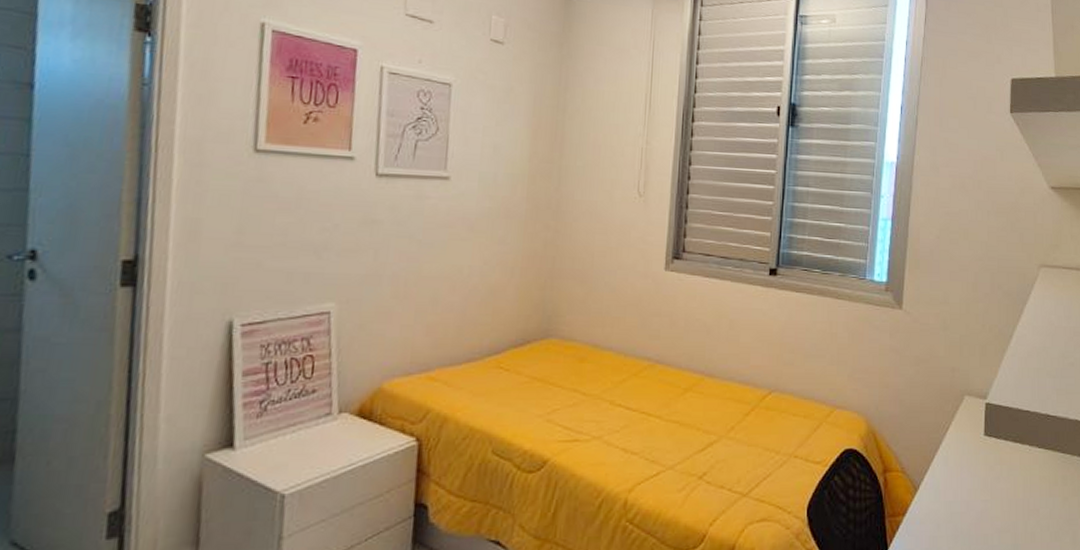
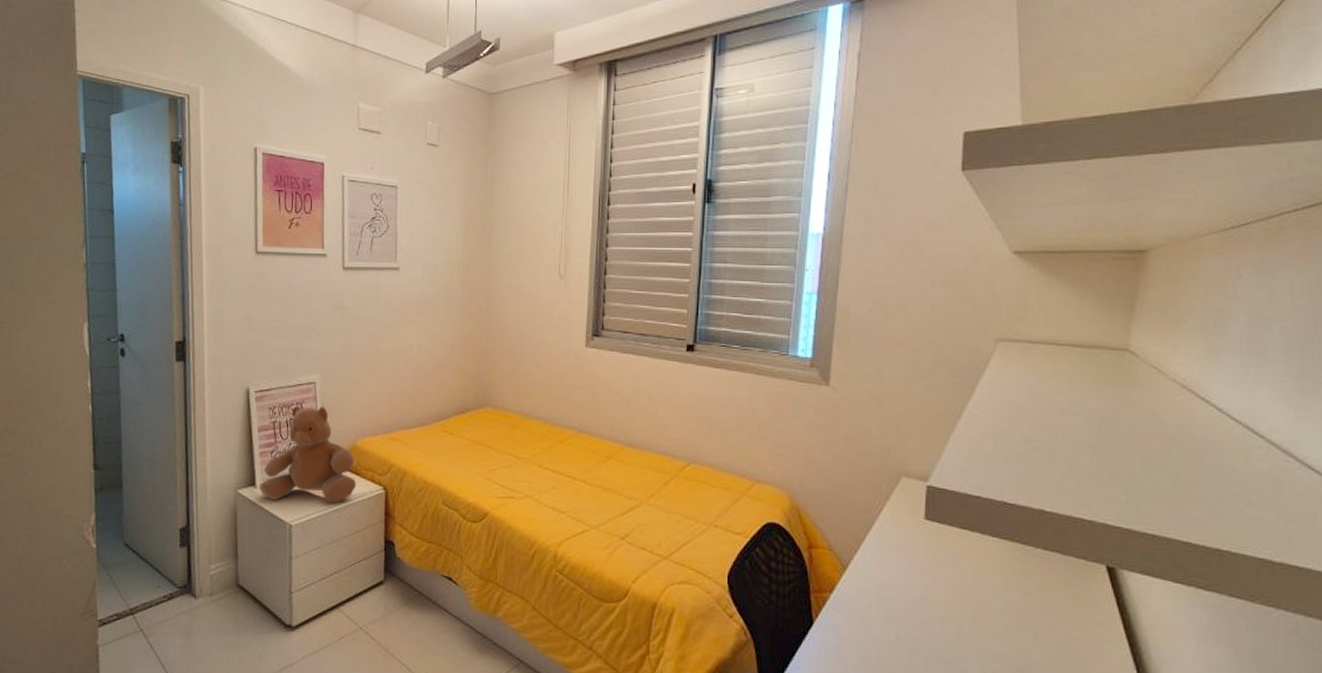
teddy bear: none [238,342,381,465] -> present [258,406,357,503]

